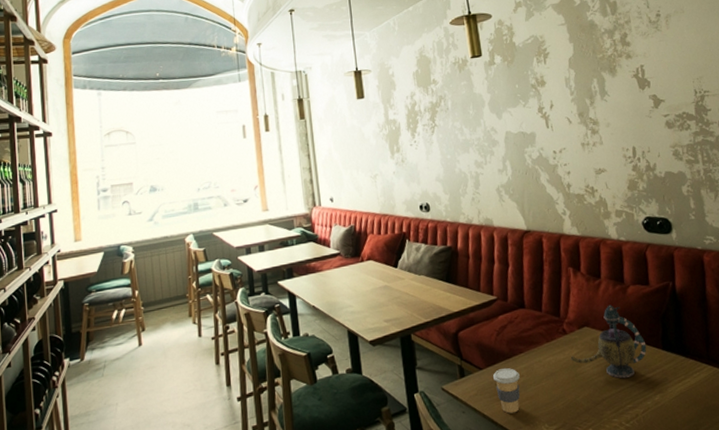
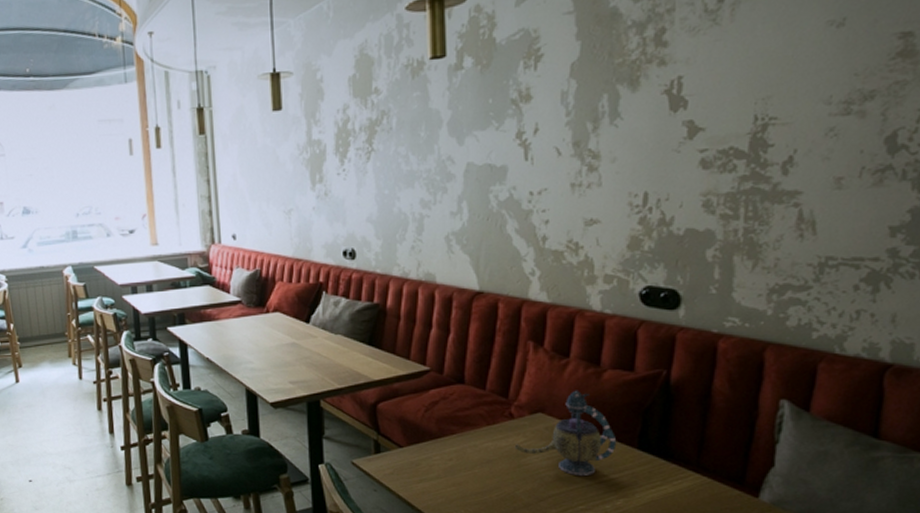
coffee cup: present [493,368,520,414] -> none [415,449,448,498]

